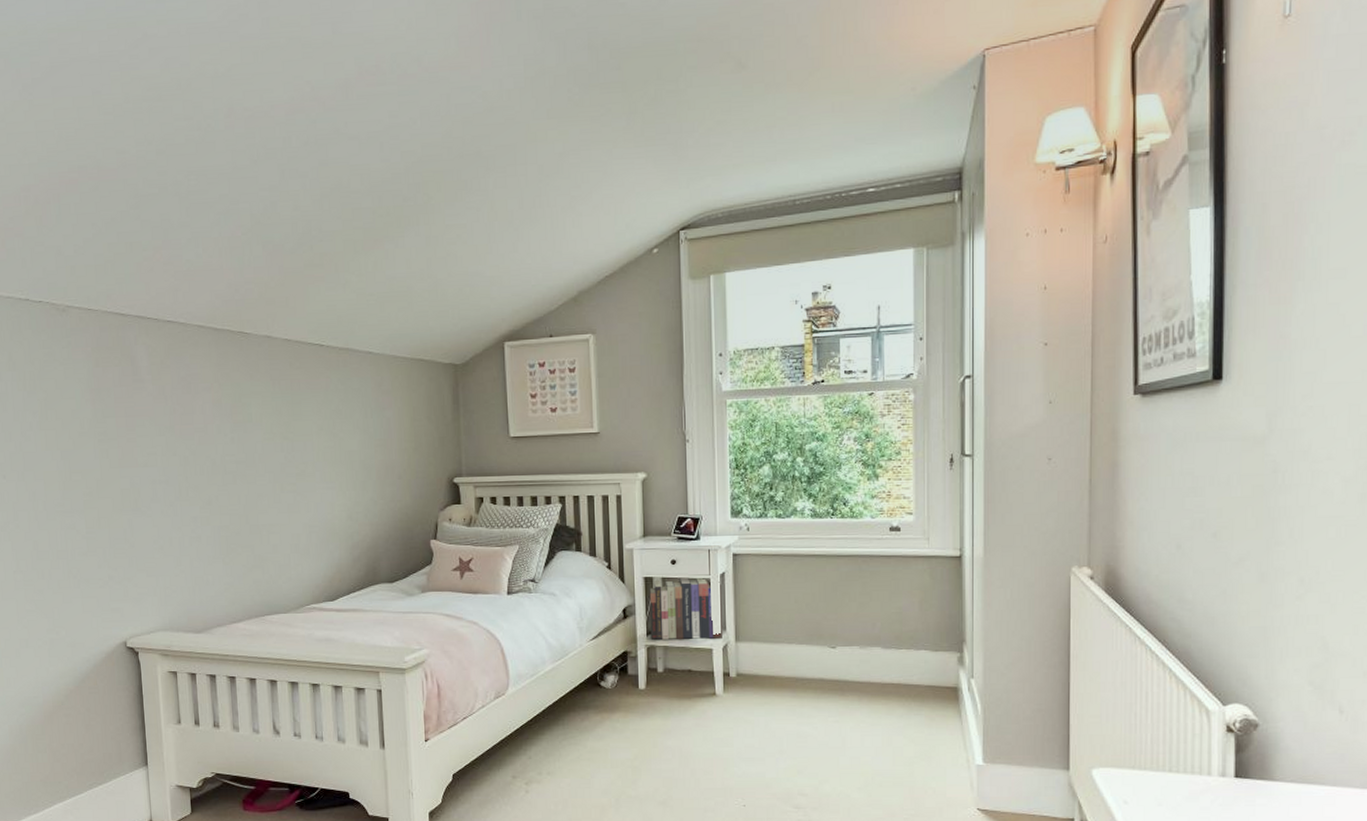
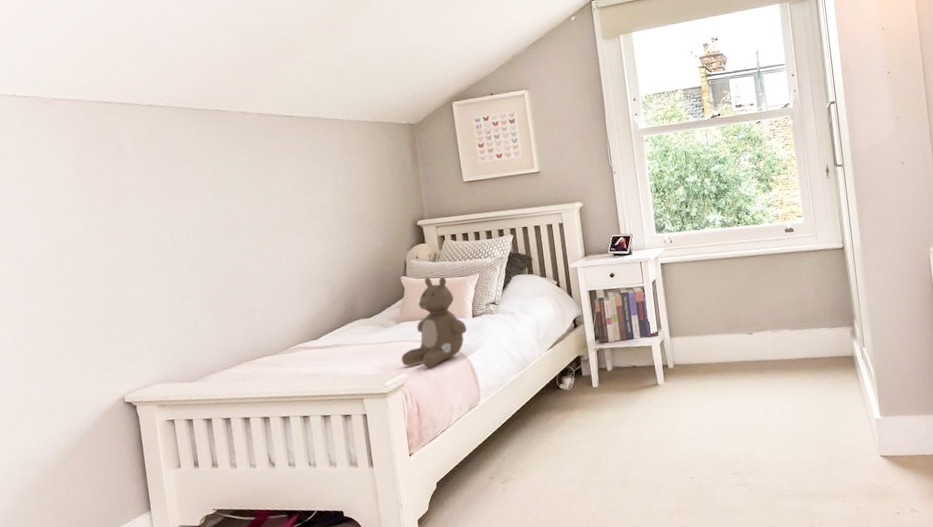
teddy bear: none [423,543,500,647] -> present [401,276,467,369]

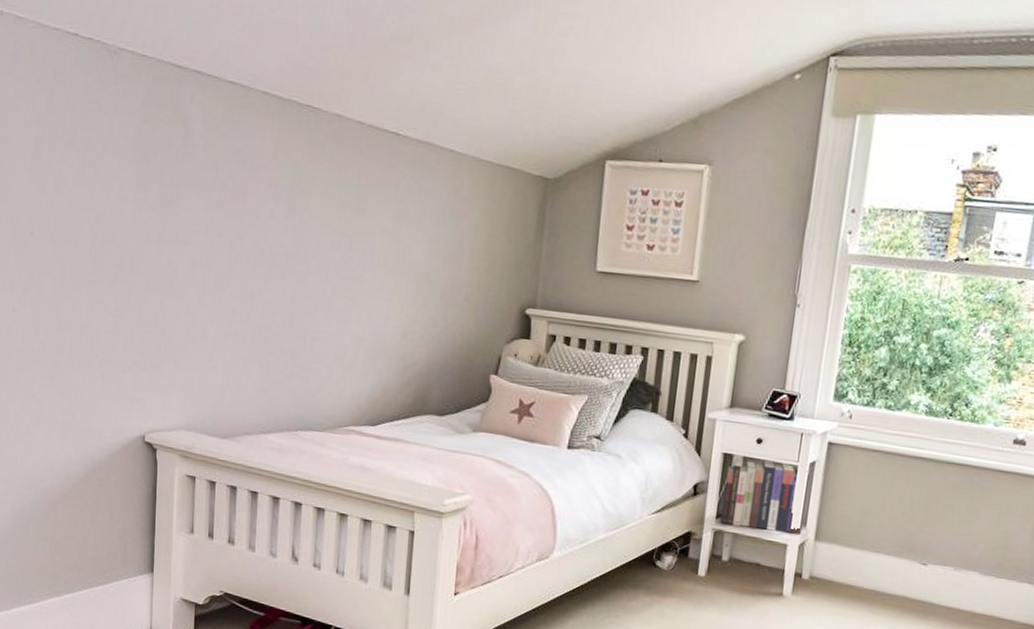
teddy bear: present [401,276,467,369] -> none [468,383,558,497]

